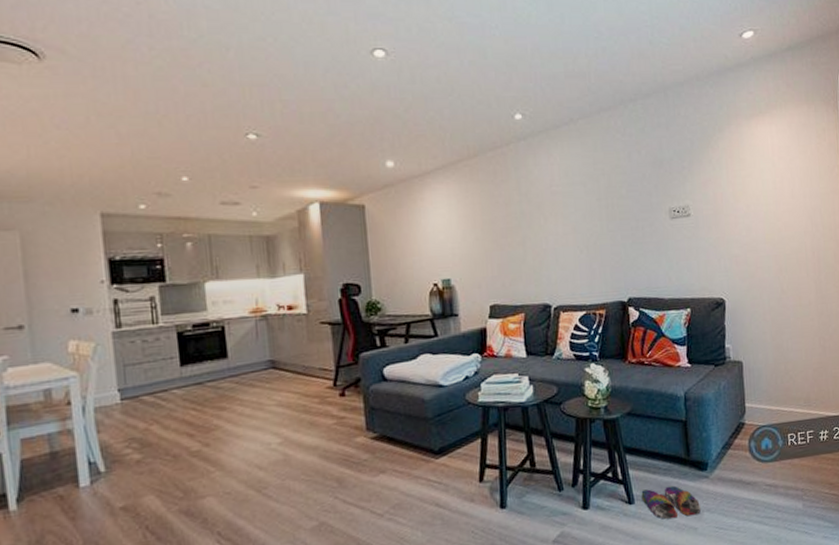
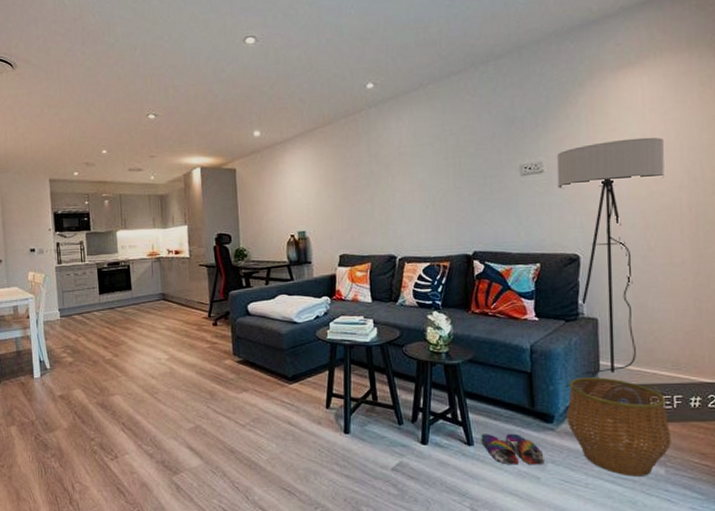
floor lamp: none [701,184,792,432] -> present [556,137,665,386]
basket: none [718,419,806,515] -> present [566,377,671,476]

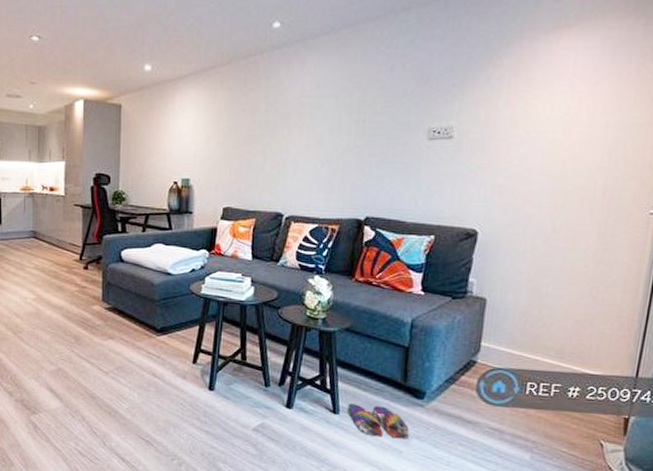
floor lamp: present [556,137,665,386] -> none [443,109,590,364]
basket: present [566,377,671,476] -> none [438,357,544,460]

